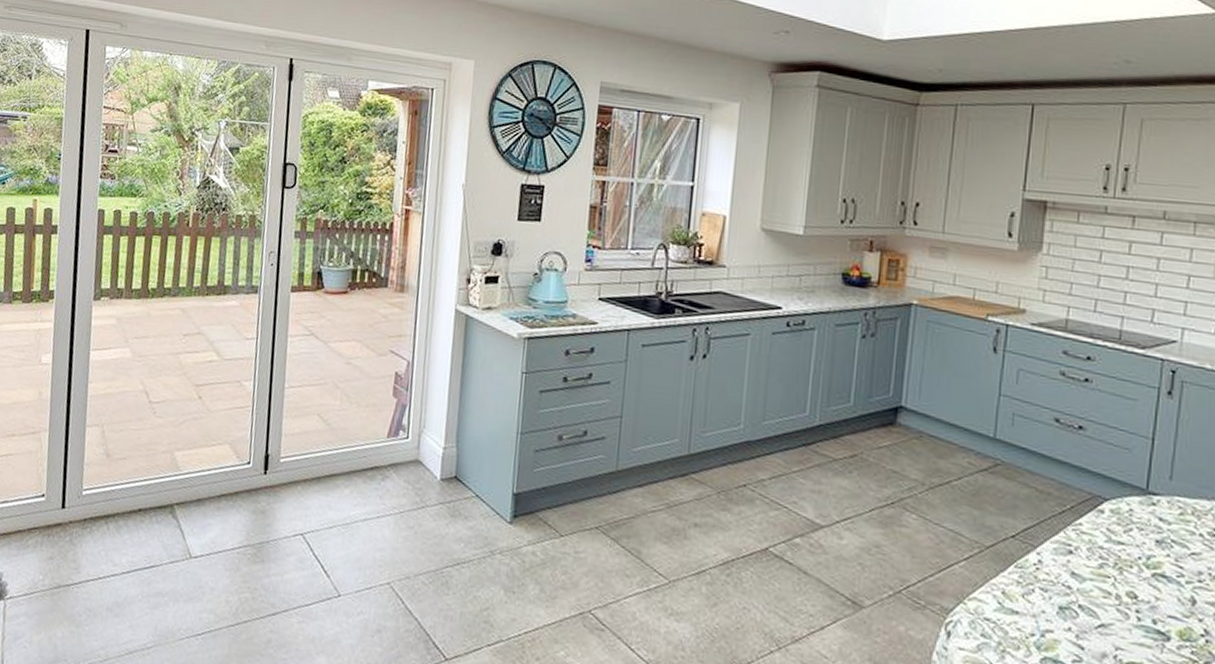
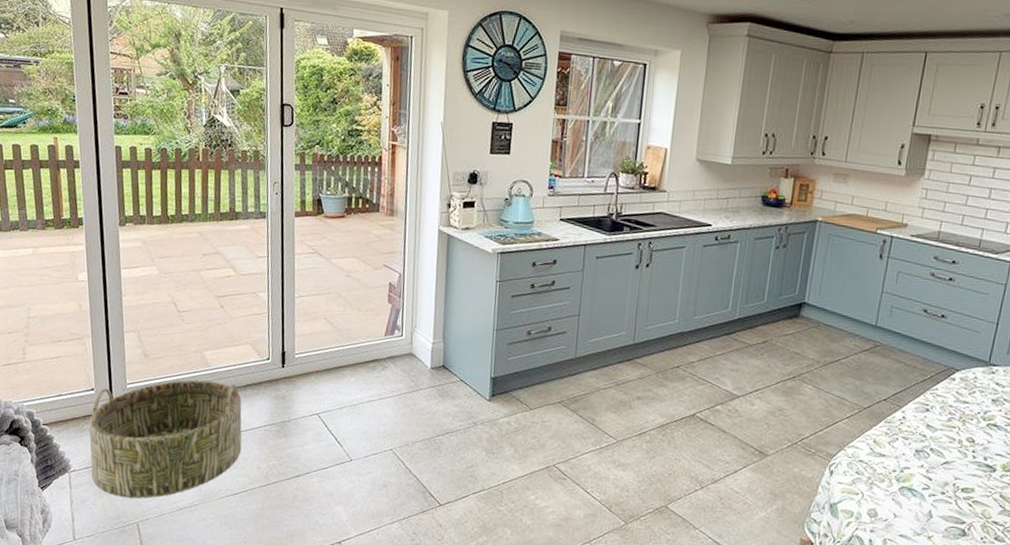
basket: none [30,486,214,637] -> present [89,379,242,499]

